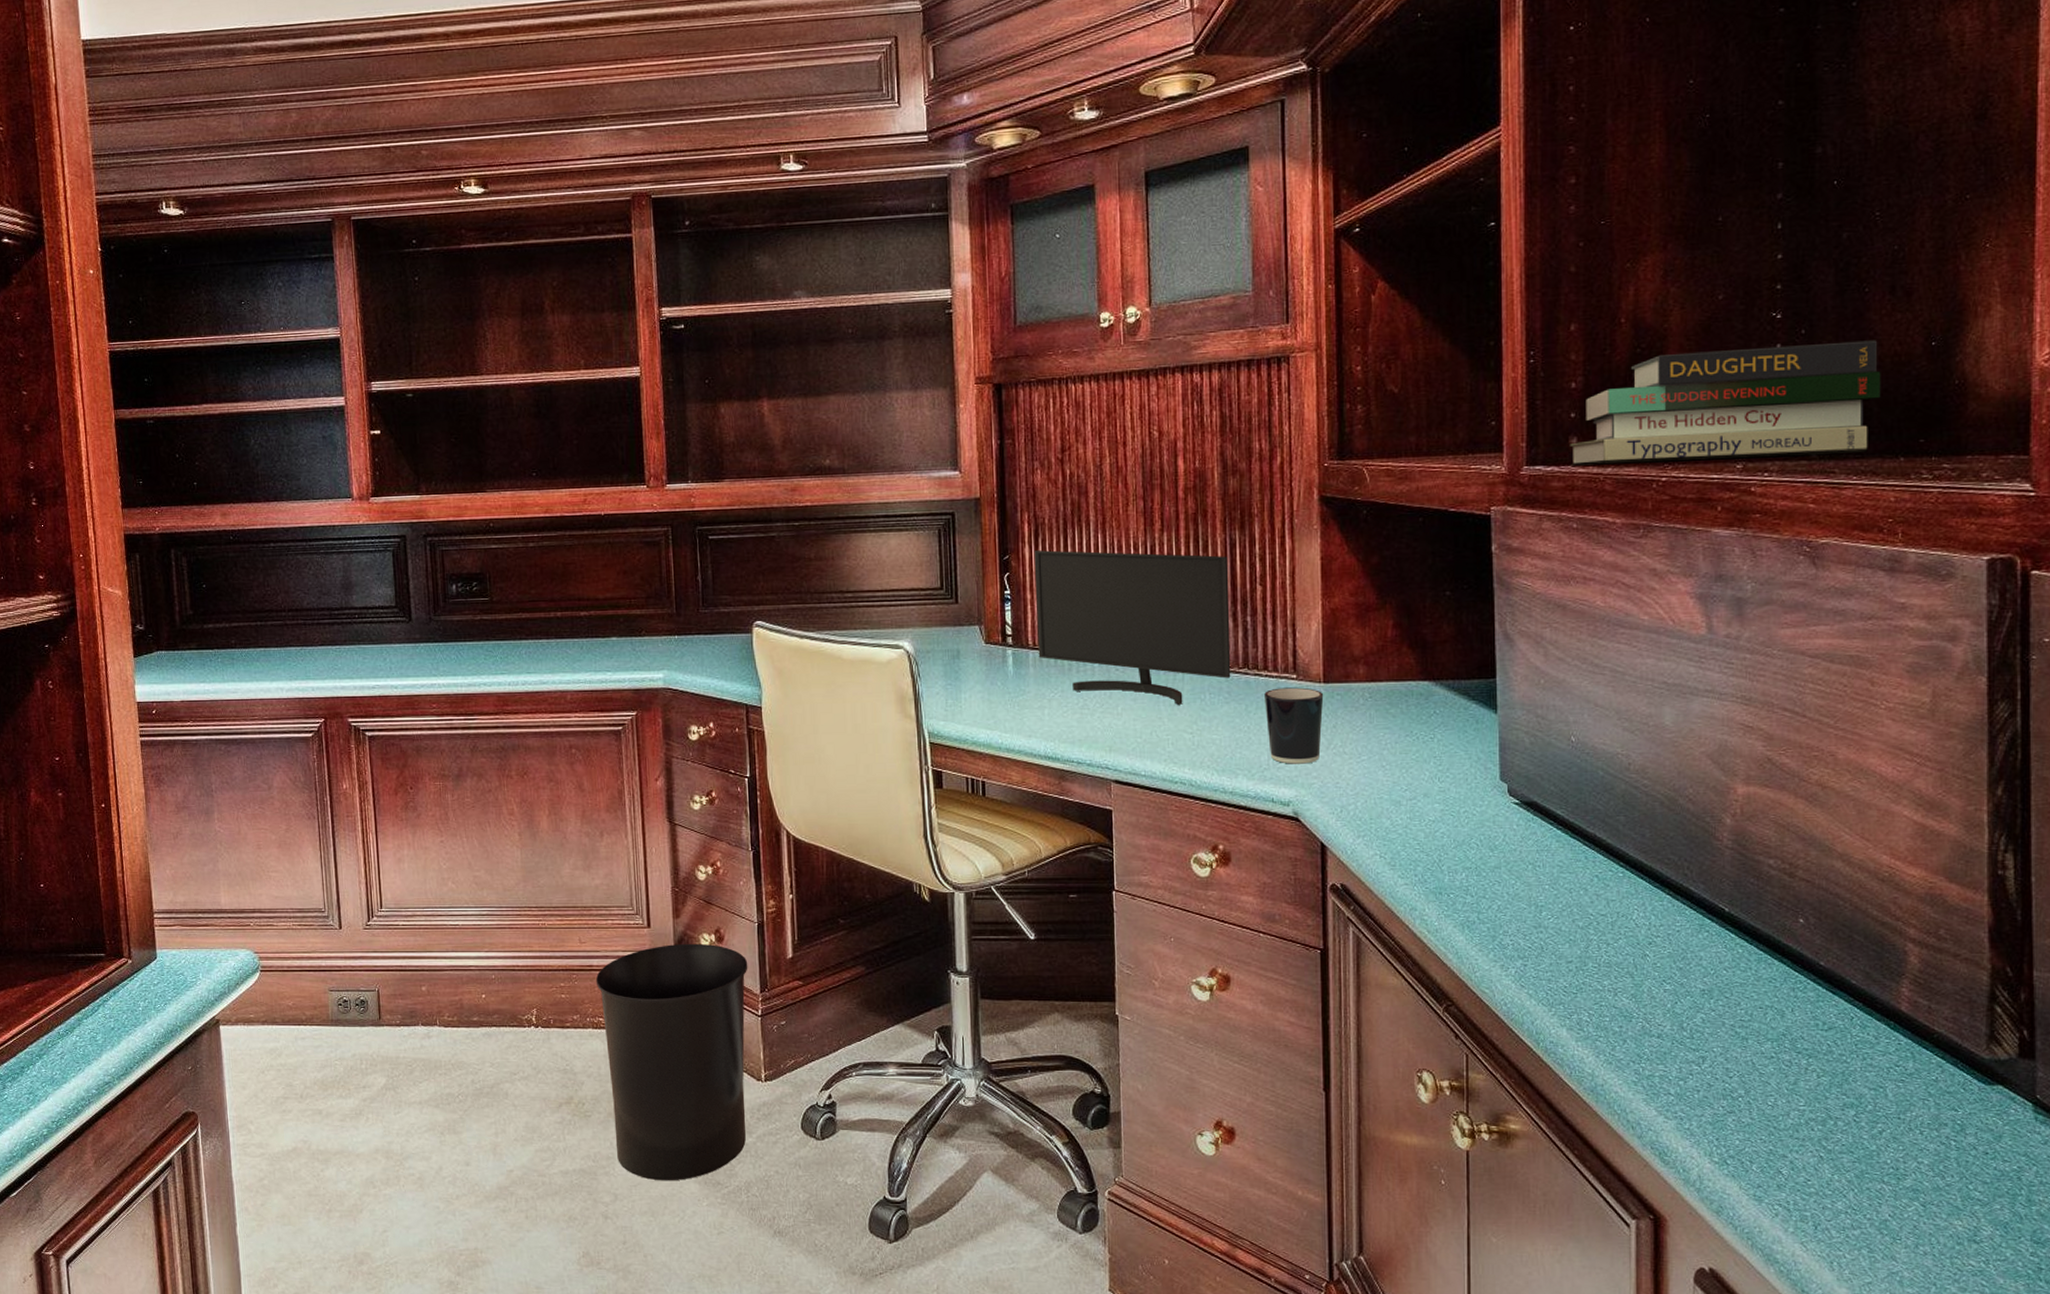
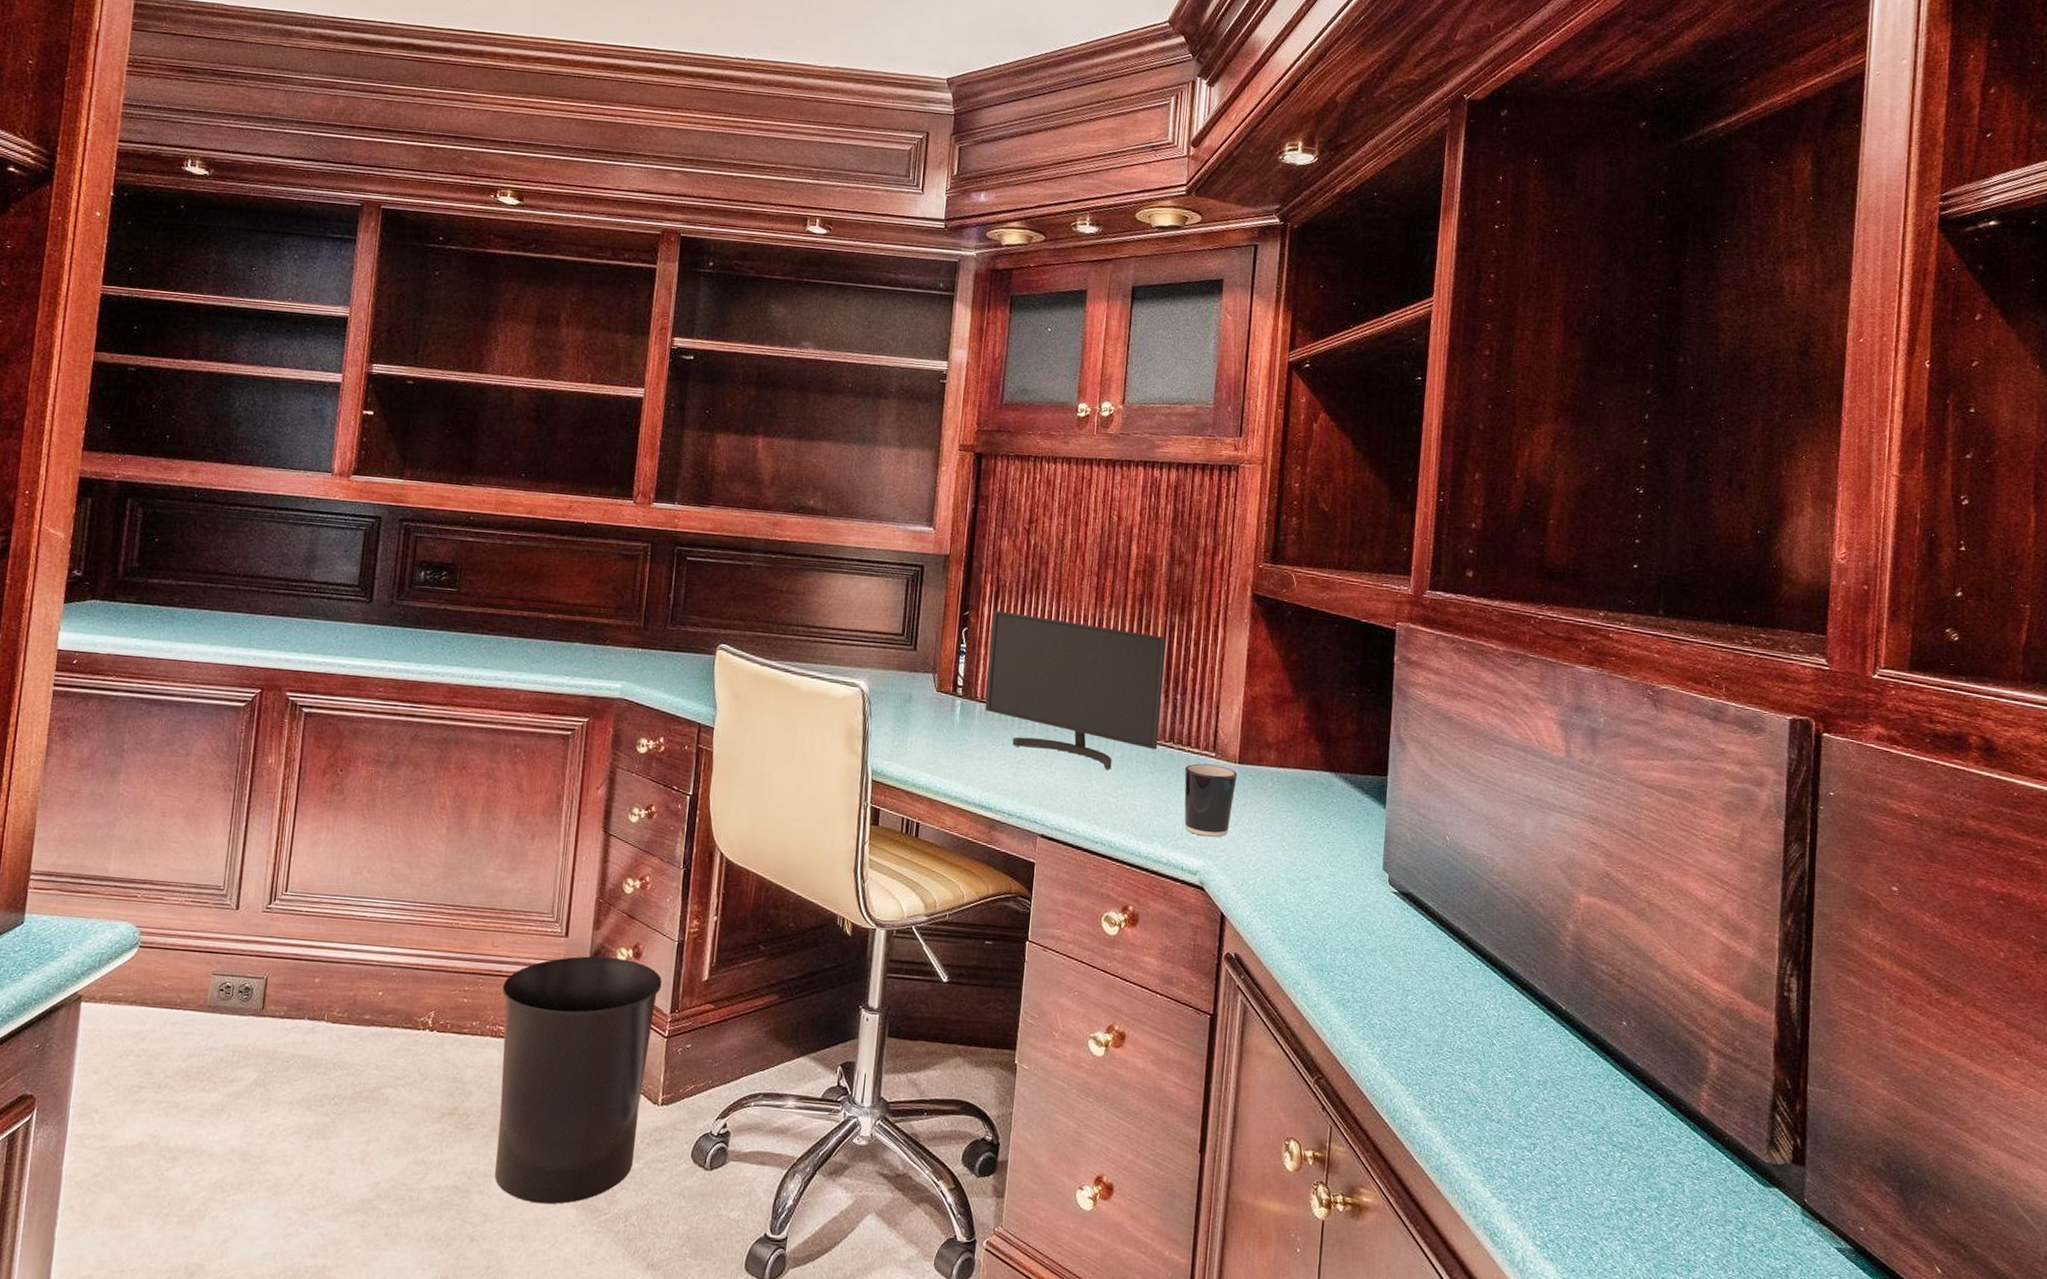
books: present [1570,340,1881,467] -> none [1465,510,1717,616]

